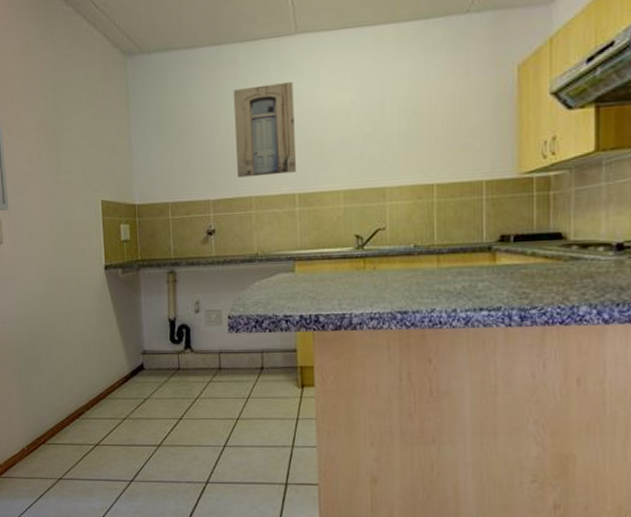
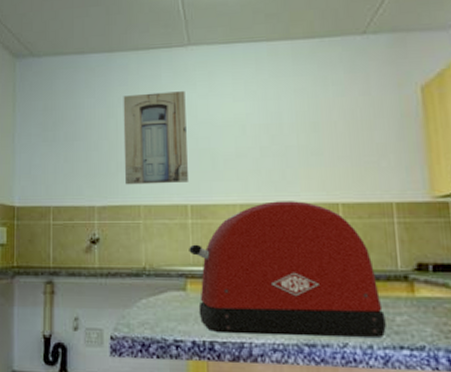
toaster: none [297,184,469,307] -> present [189,201,386,337]

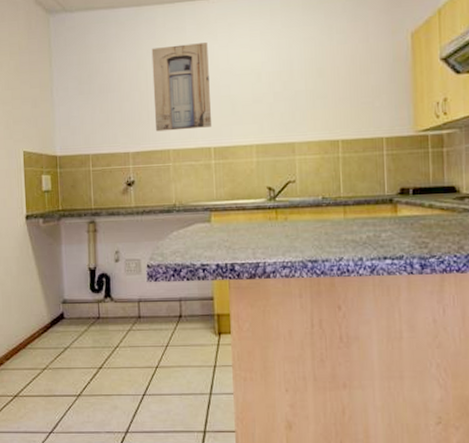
toaster: present [189,201,386,337] -> none [212,139,374,256]

